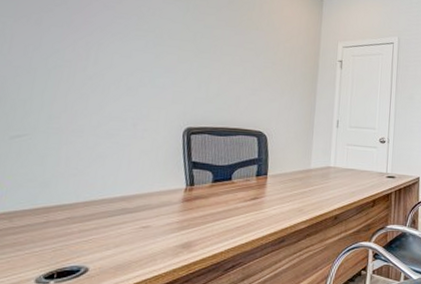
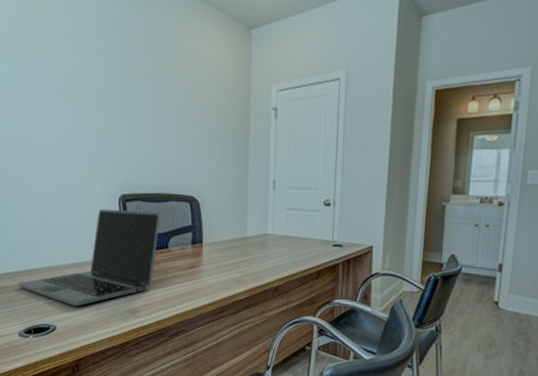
laptop: none [46,140,227,244] -> present [19,208,161,306]

